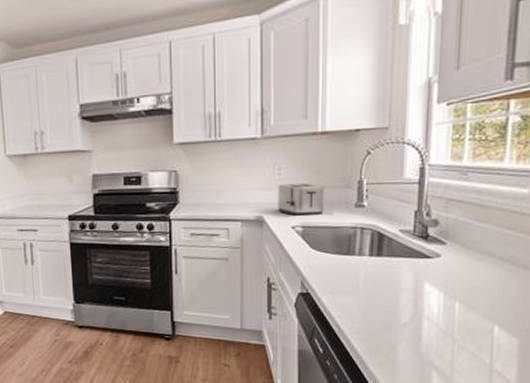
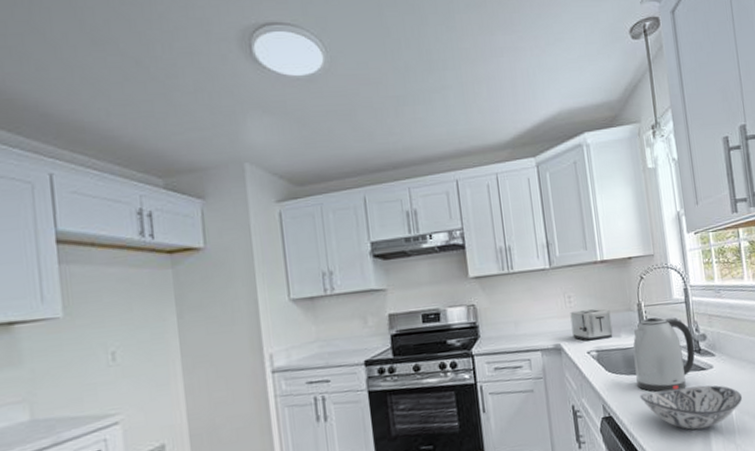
kettle: none [343,196,422,276] -> present [633,317,695,392]
decorative bowl: none [345,273,472,318] -> present [640,385,743,430]

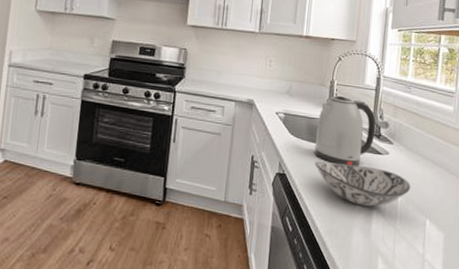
toaster: present [570,308,613,341] -> none [266,74,305,105]

